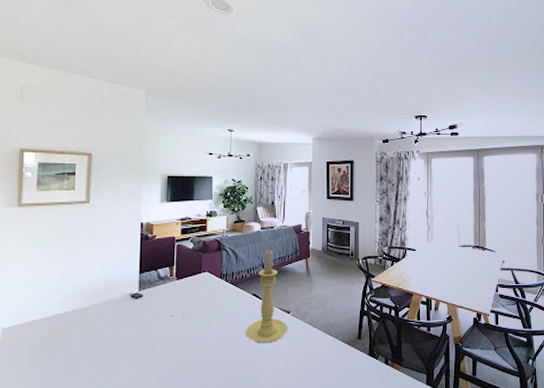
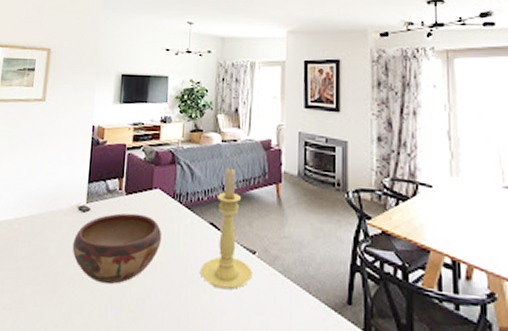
decorative bowl: none [127,294,211,356] -> present [72,213,161,285]

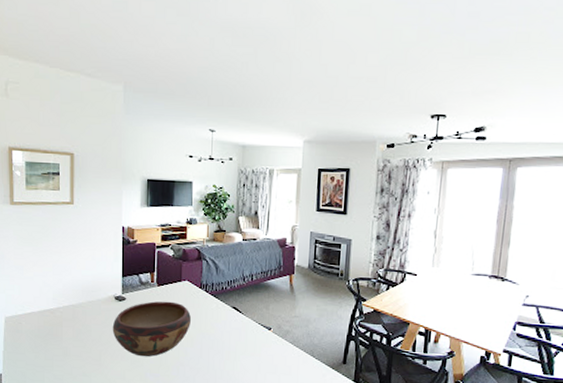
candle holder: present [201,167,252,290] -> none [225,262,268,357]

